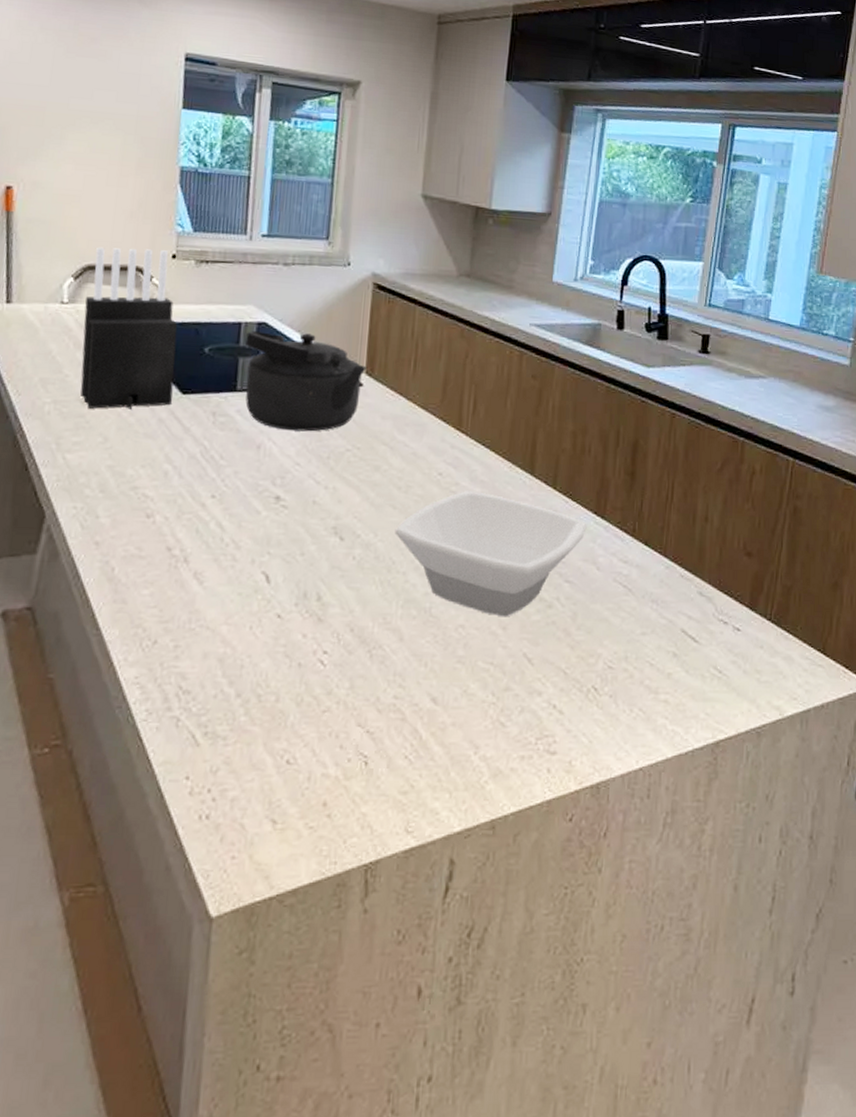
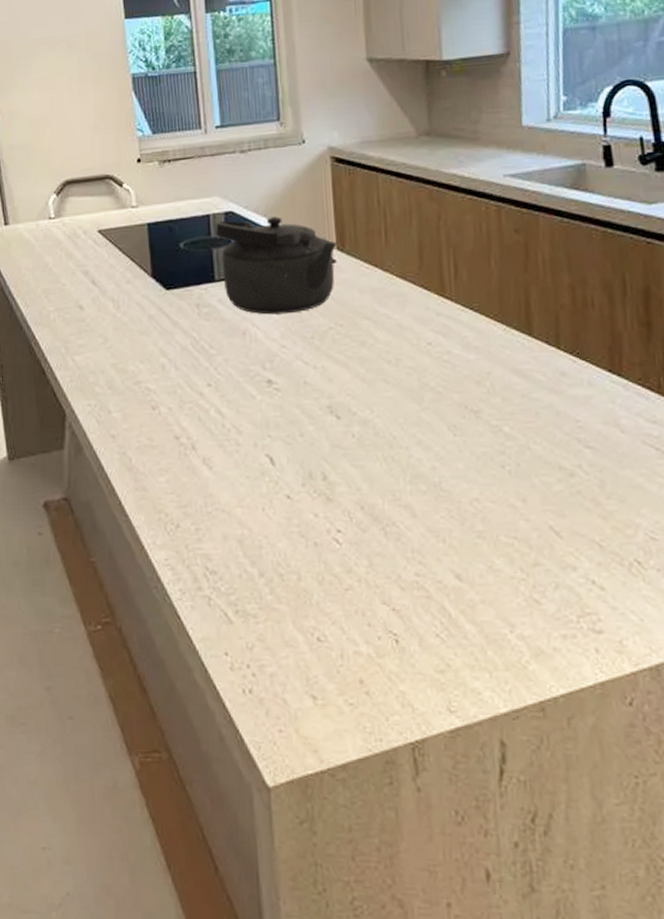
knife block: present [80,247,177,409] -> none [69,156,158,313]
bowl: present [394,491,587,617] -> none [390,358,602,489]

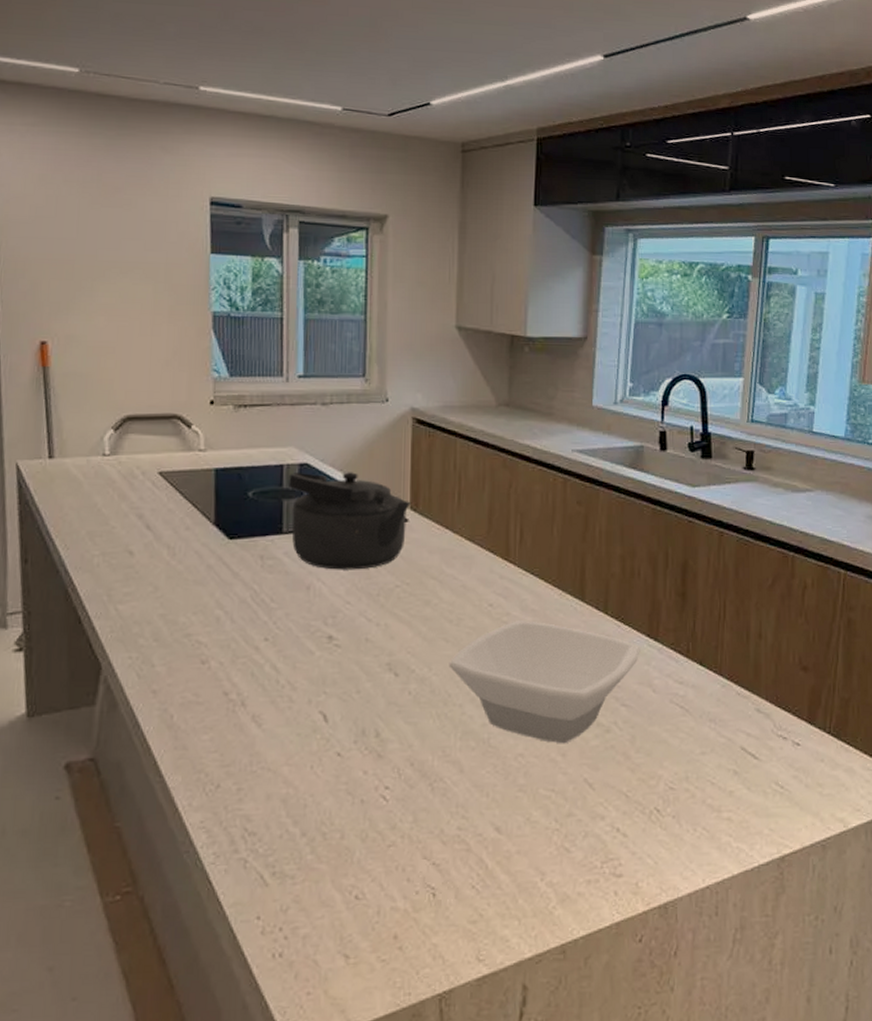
bowl: none [390,358,602,489] -> present [449,620,640,744]

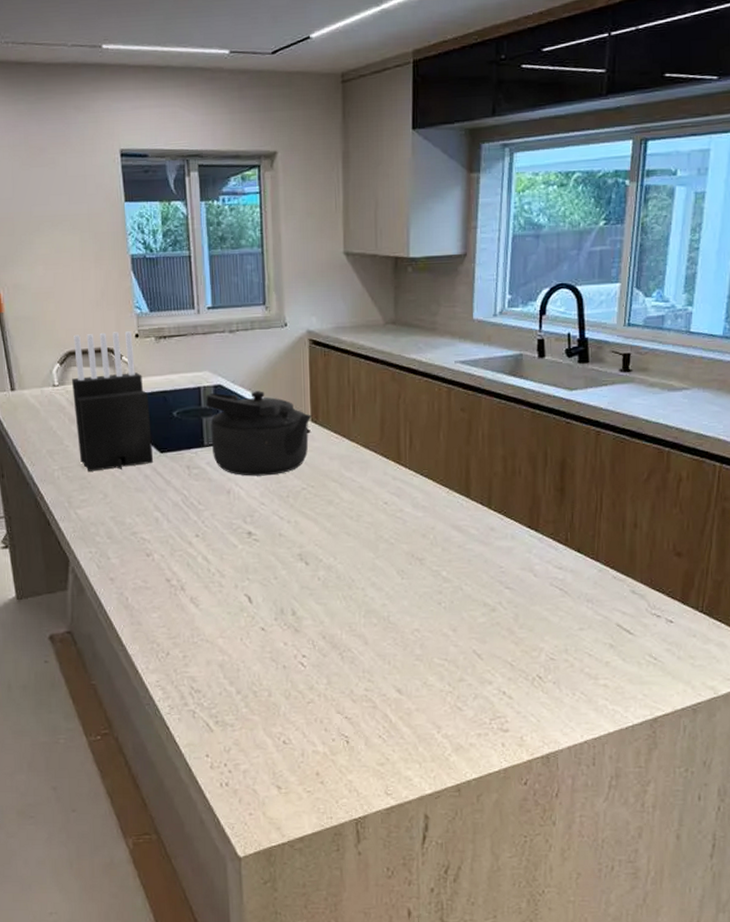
knife block: none [126,396,220,559] -> present [72,331,153,471]
bowl: present [449,620,640,744] -> none [351,516,522,621]

